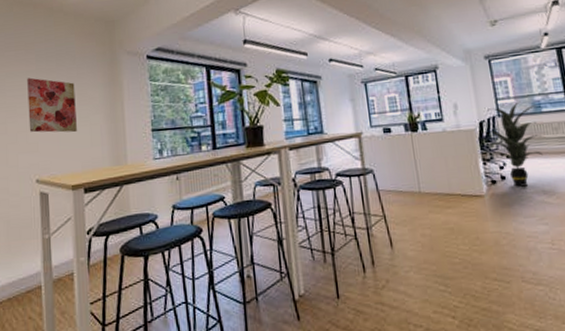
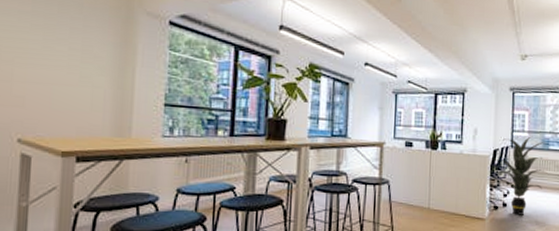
wall art: present [27,77,77,133] -> none [15,19,79,93]

